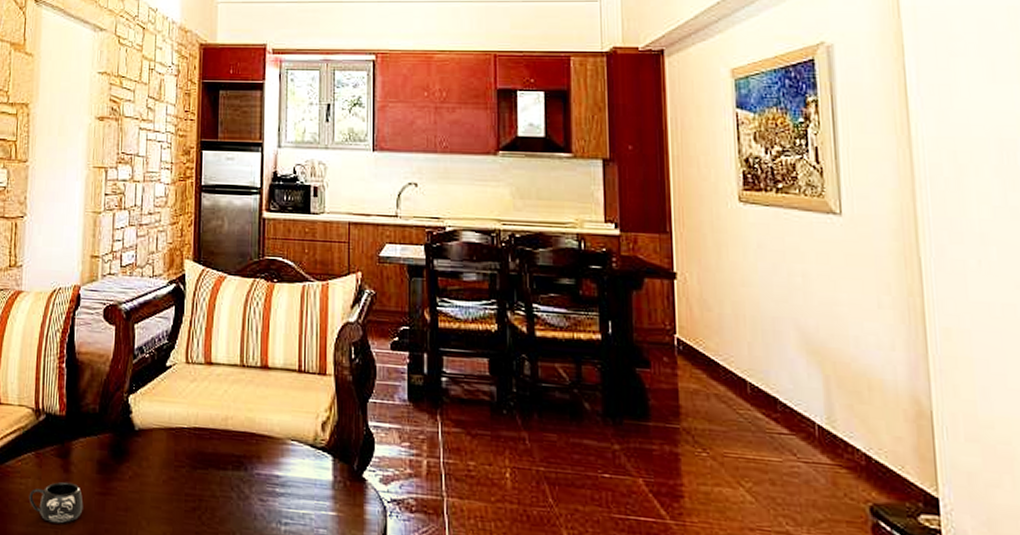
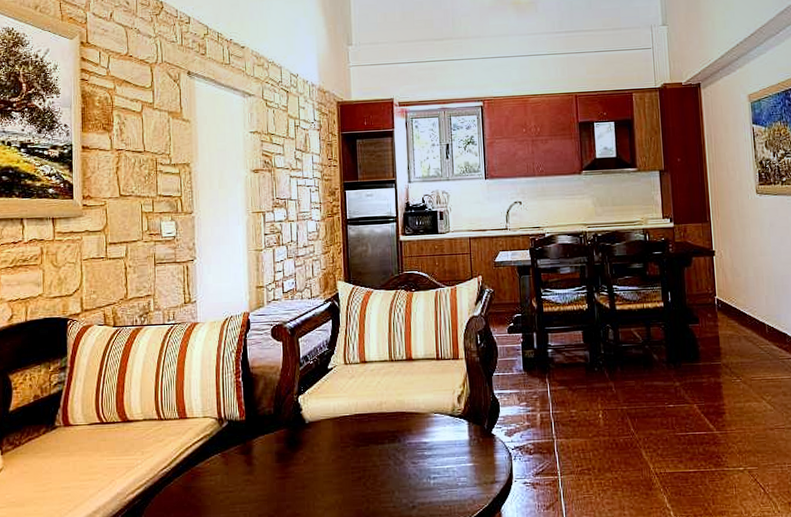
mug: present [28,481,84,524] -> none [218,473,267,508]

